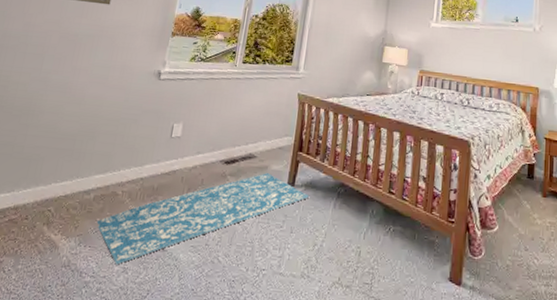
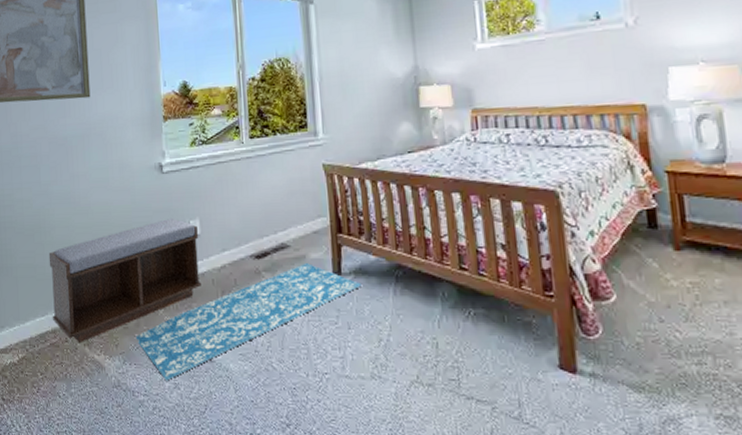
bench: none [17,119,180,221] -> present [48,219,201,342]

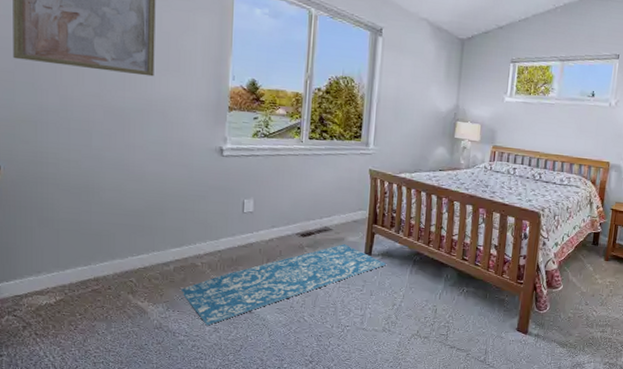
bench: present [48,219,201,342] -> none [95,195,251,291]

